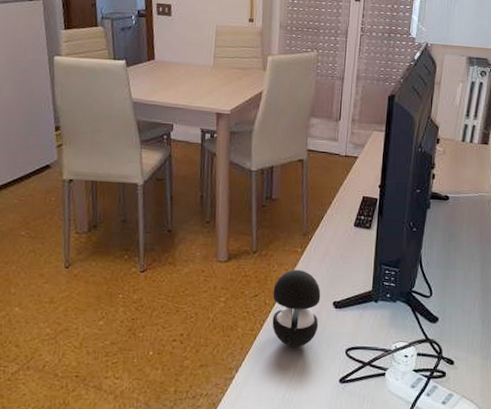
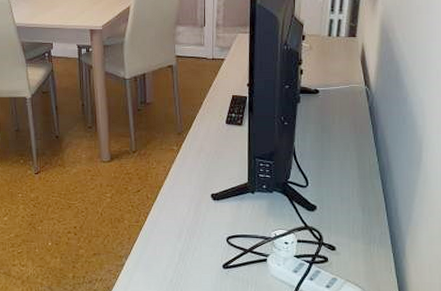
speaker: present [272,269,321,347] -> none [154,165,199,236]

